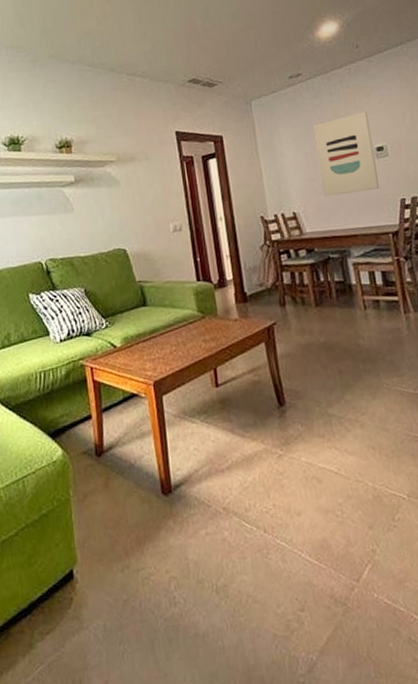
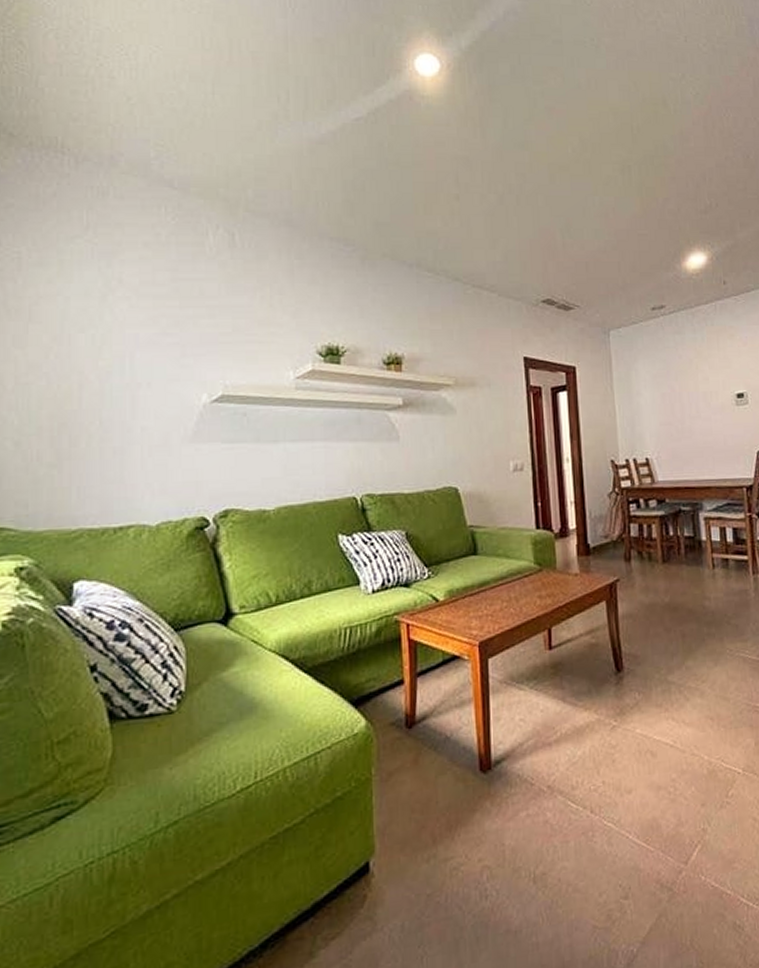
wall art: present [313,112,380,197] -> none [673,354,738,443]

